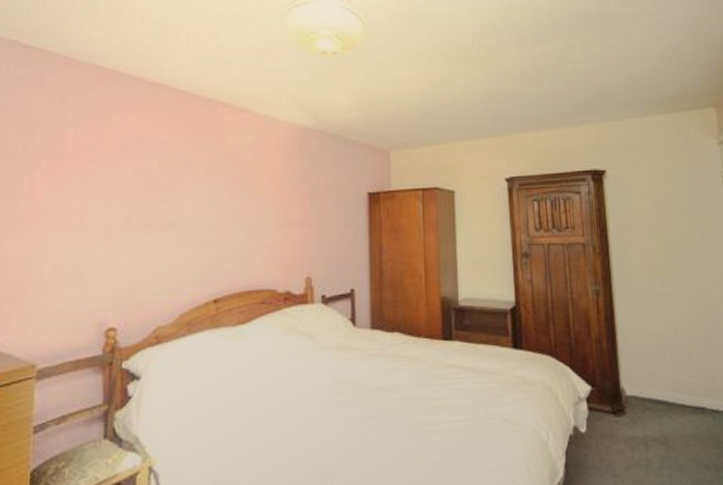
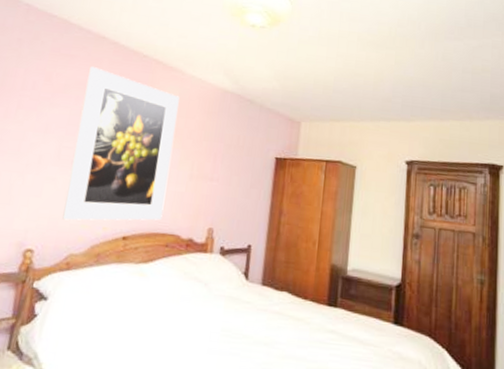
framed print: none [143,119,255,291] -> present [62,67,180,221]

